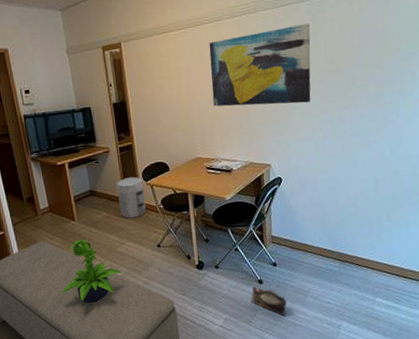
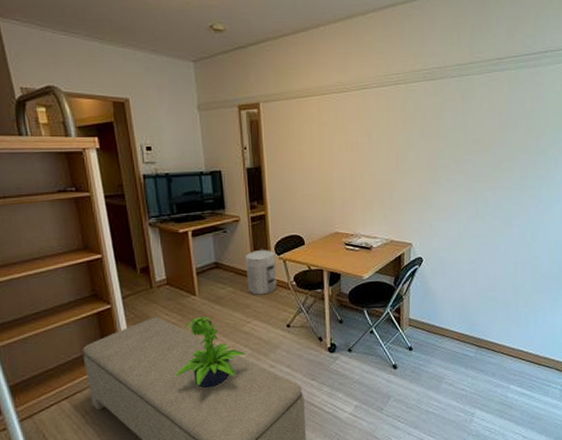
wall art: present [209,23,311,107] -> none [354,100,460,182]
bag: present [251,286,287,317] -> none [384,371,421,404]

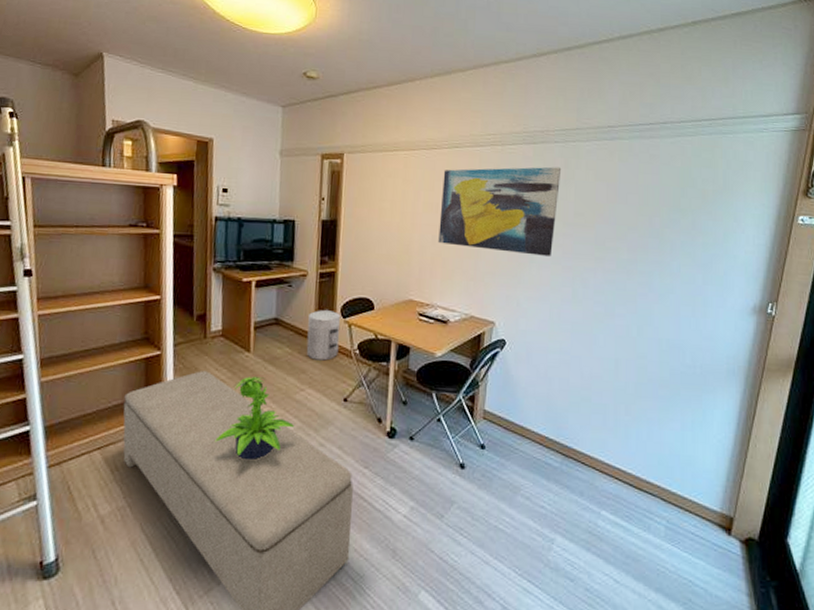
wall art: none [354,100,460,182] -> present [438,166,562,256]

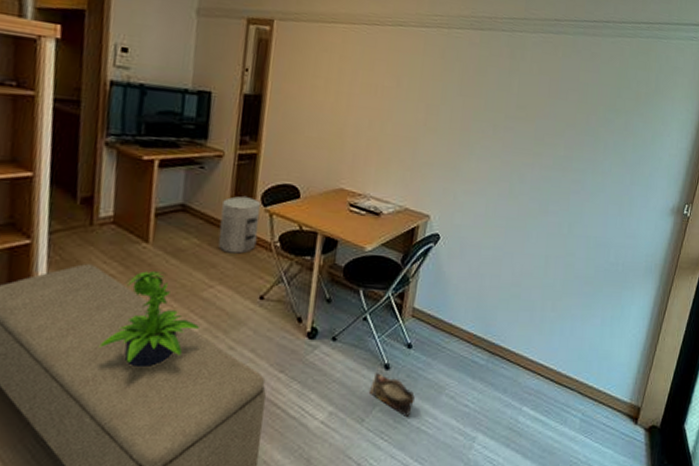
wall art: present [438,166,562,256] -> none [375,49,507,149]
bag: none [447,470,491,516] -> present [370,371,415,418]

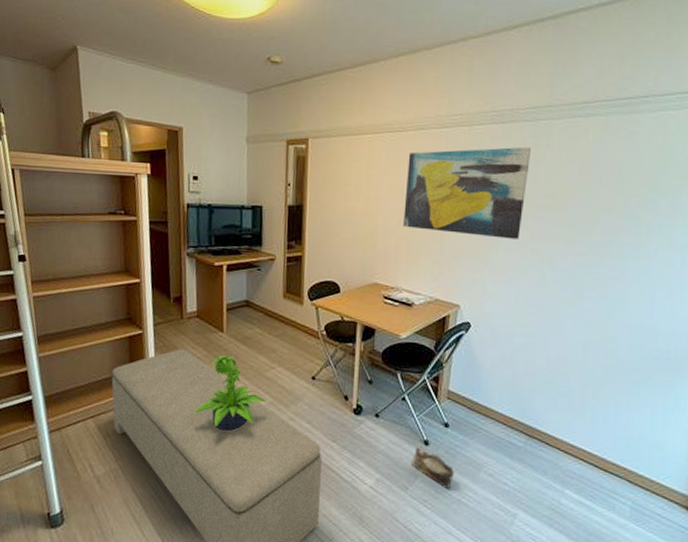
waste bin: present [218,195,261,254] -> none [275,292,308,341]
wall art: none [375,49,507,149] -> present [403,147,532,239]

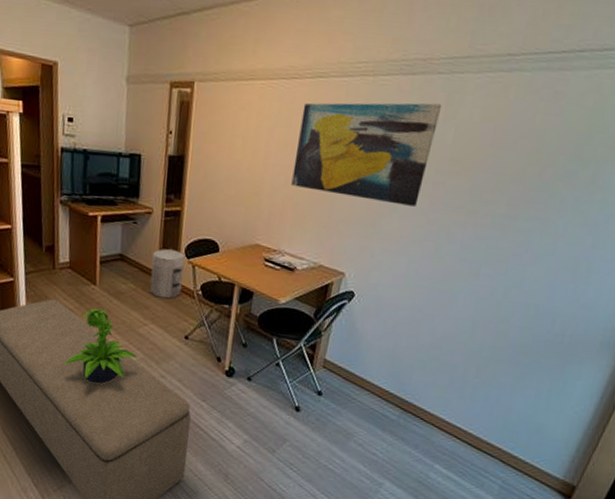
waste bin: none [275,292,308,341] -> present [150,248,185,299]
bag: present [412,446,454,490] -> none [281,412,323,456]

